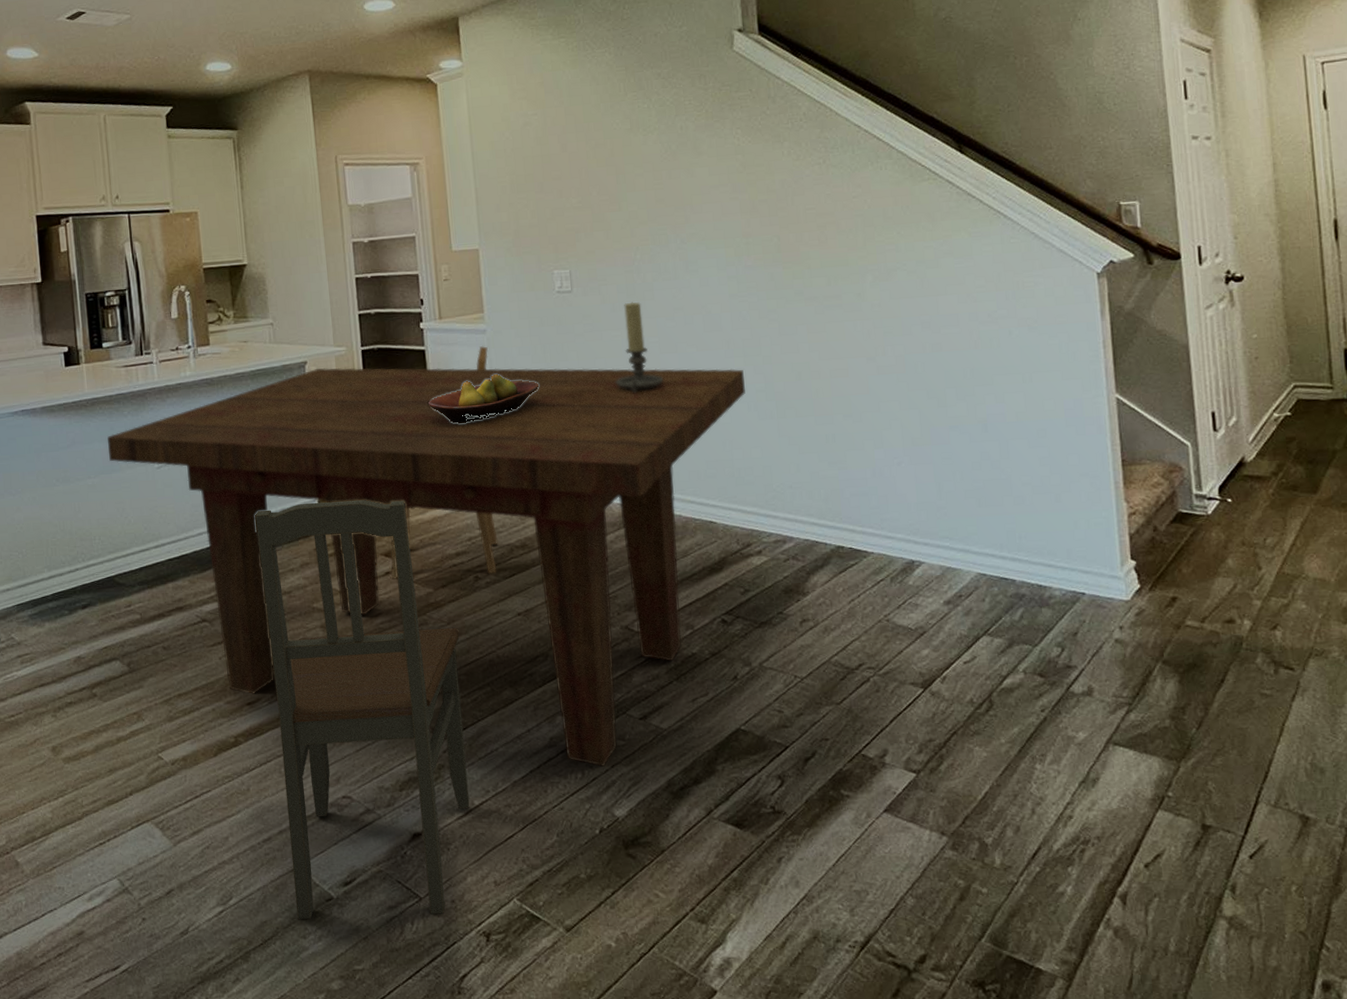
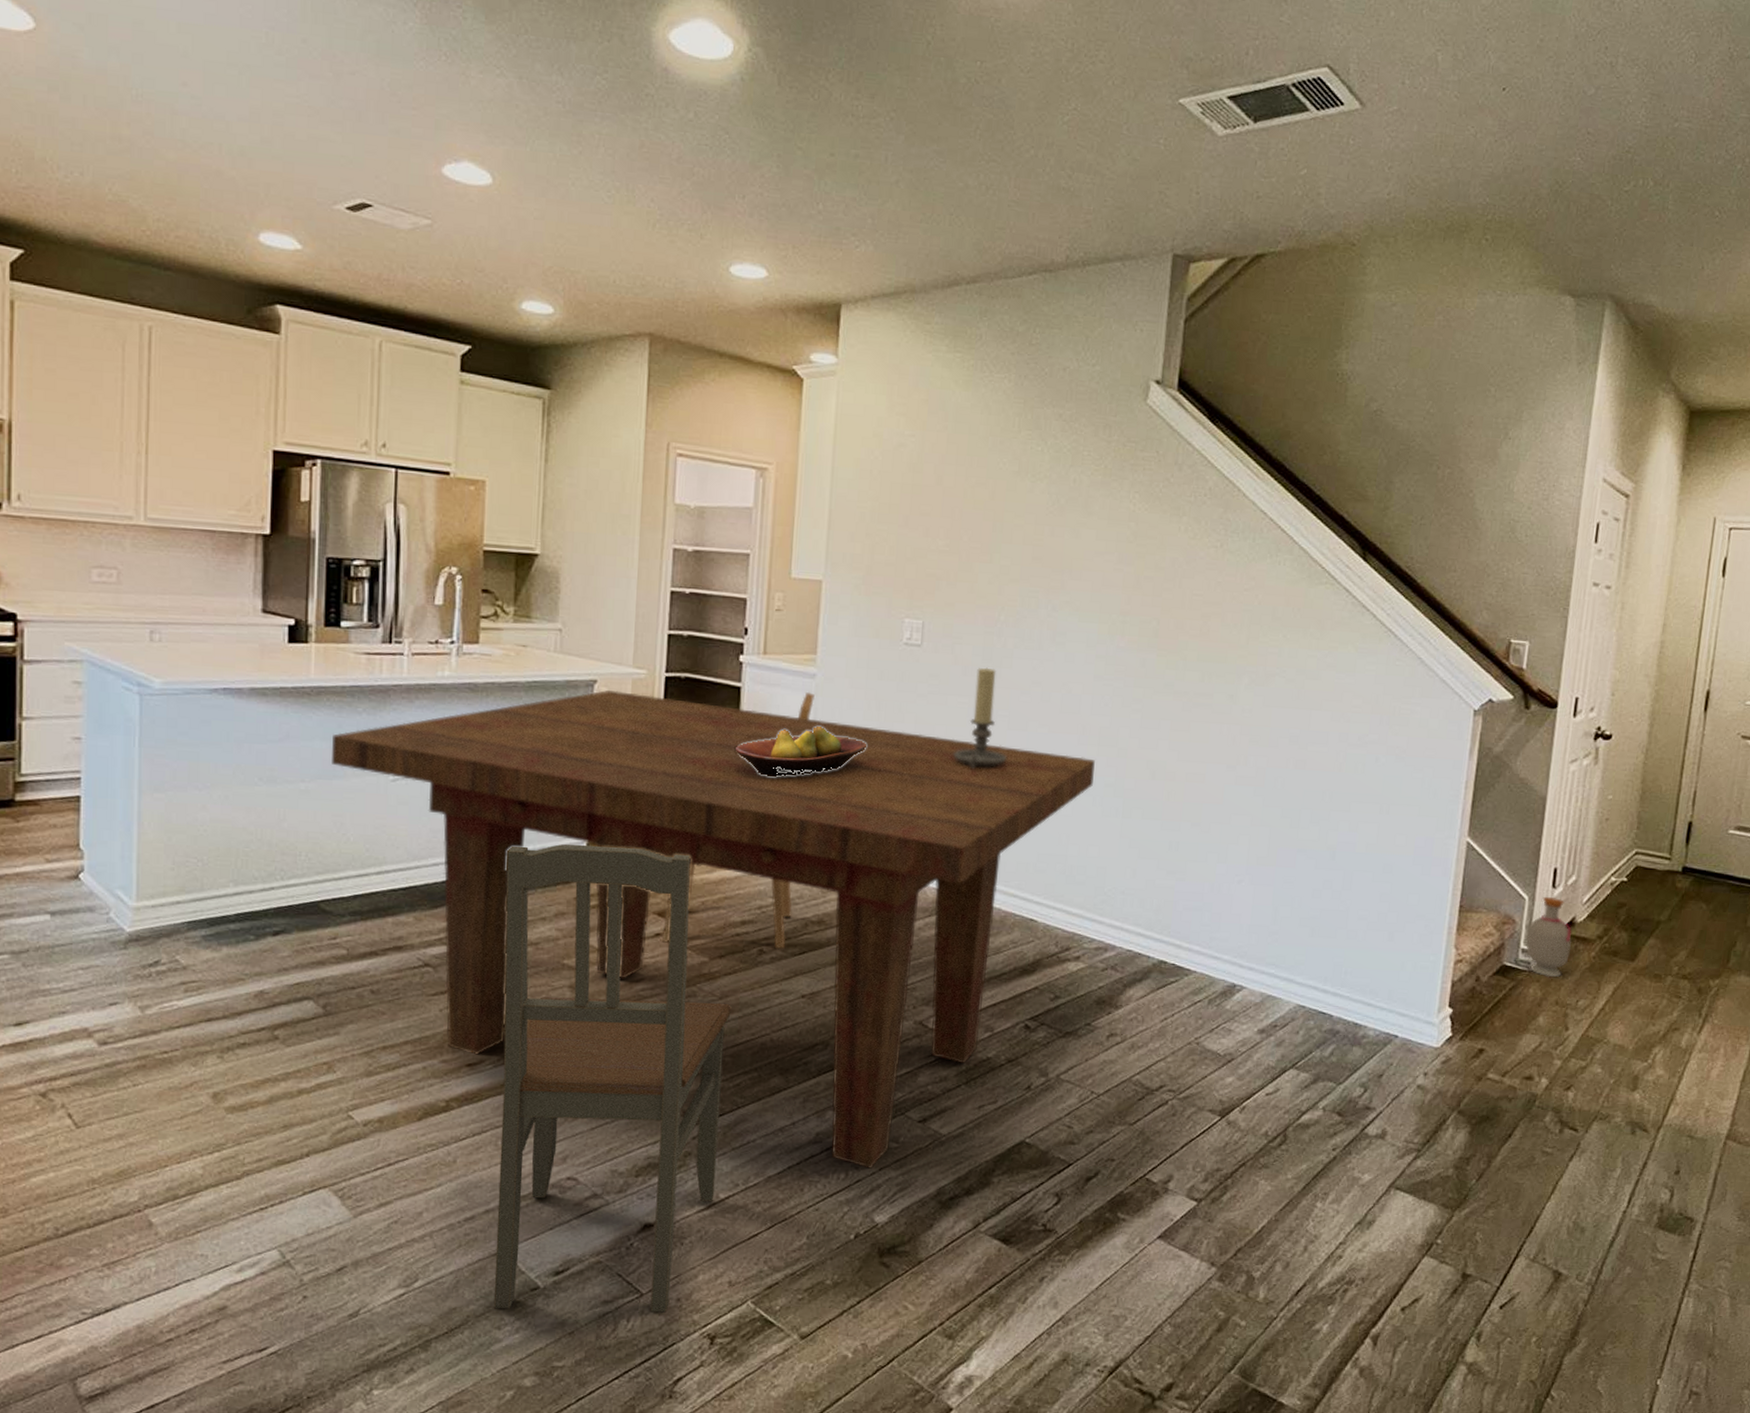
bottle: none [1196,440,1247,519] -> present [1526,896,1572,977]

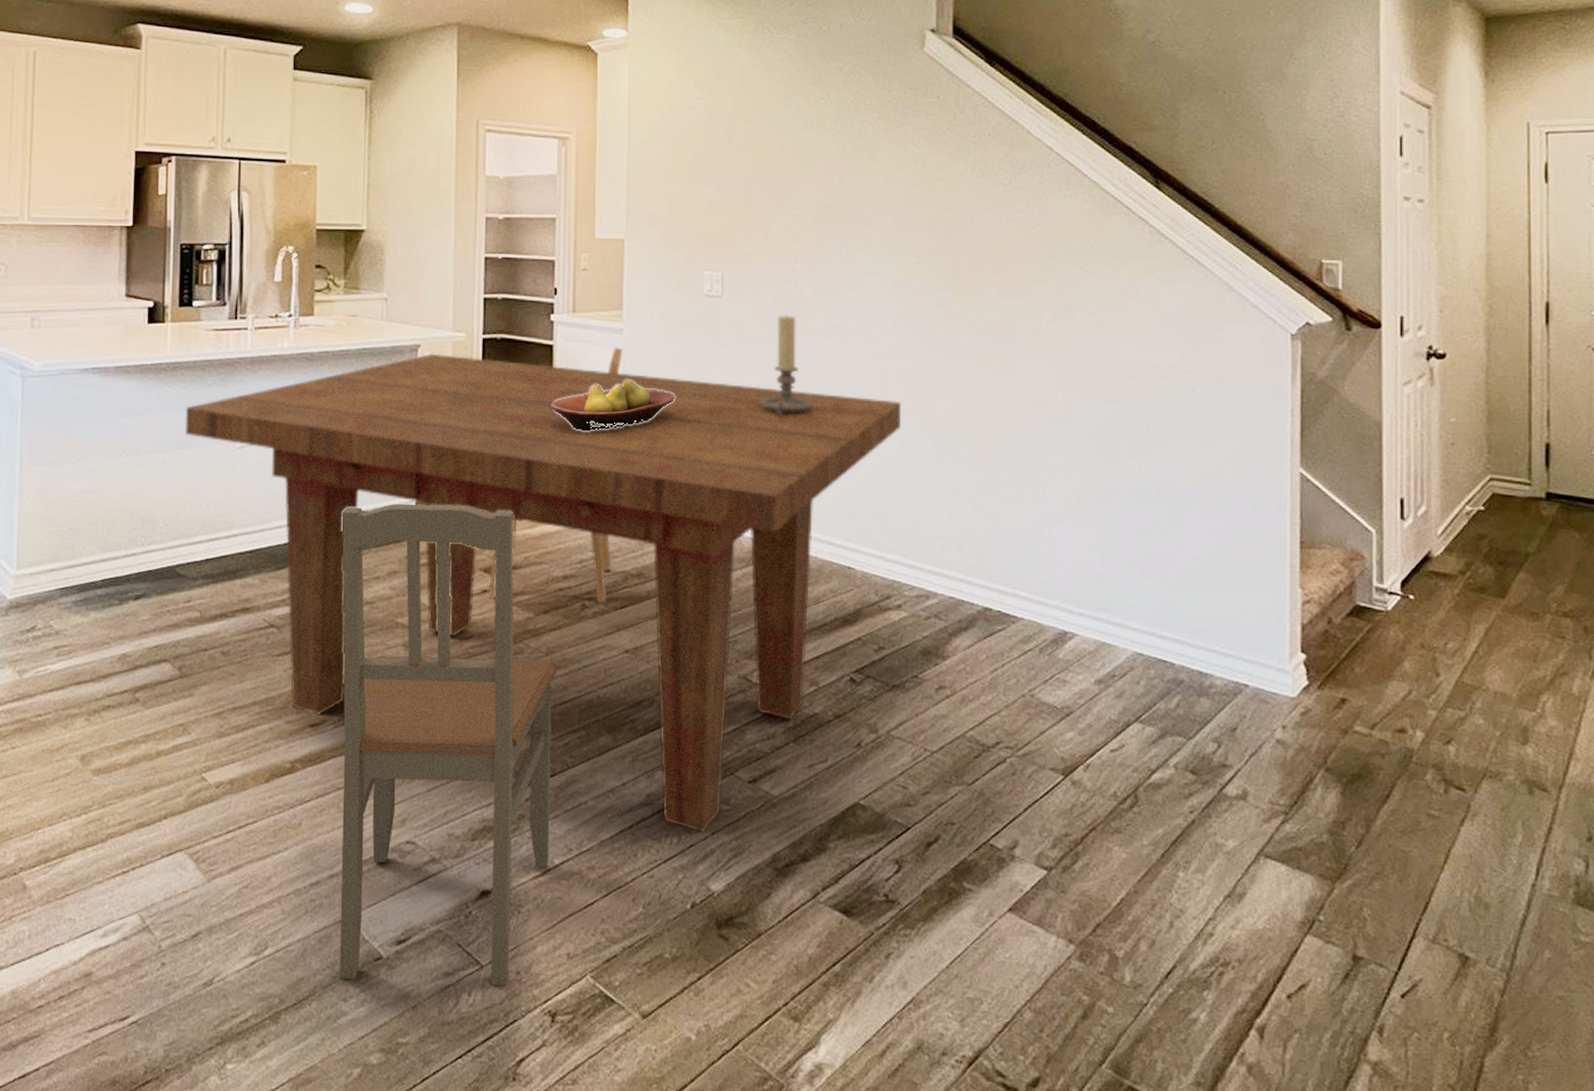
bottle: present [1526,896,1572,977] -> none [1378,529,1431,618]

